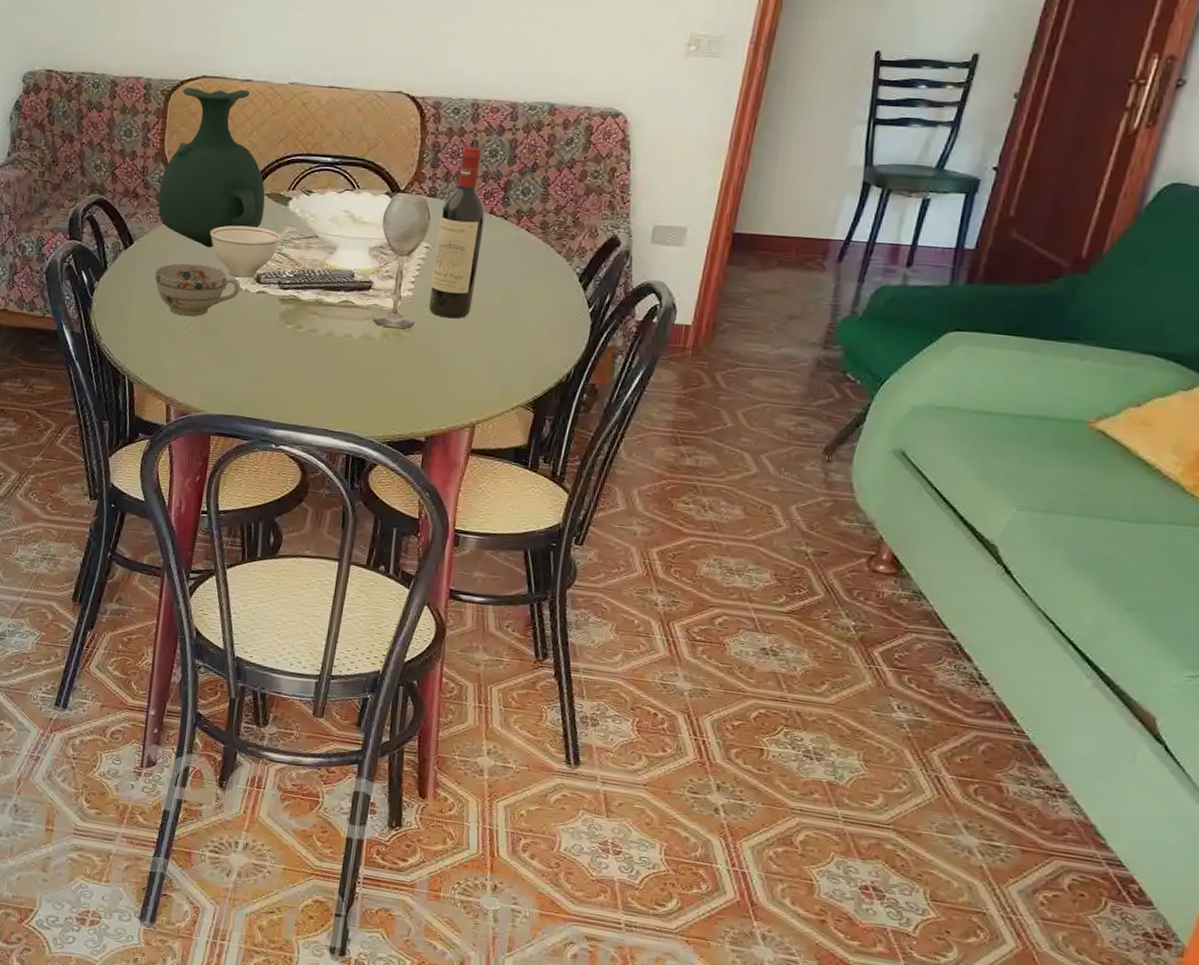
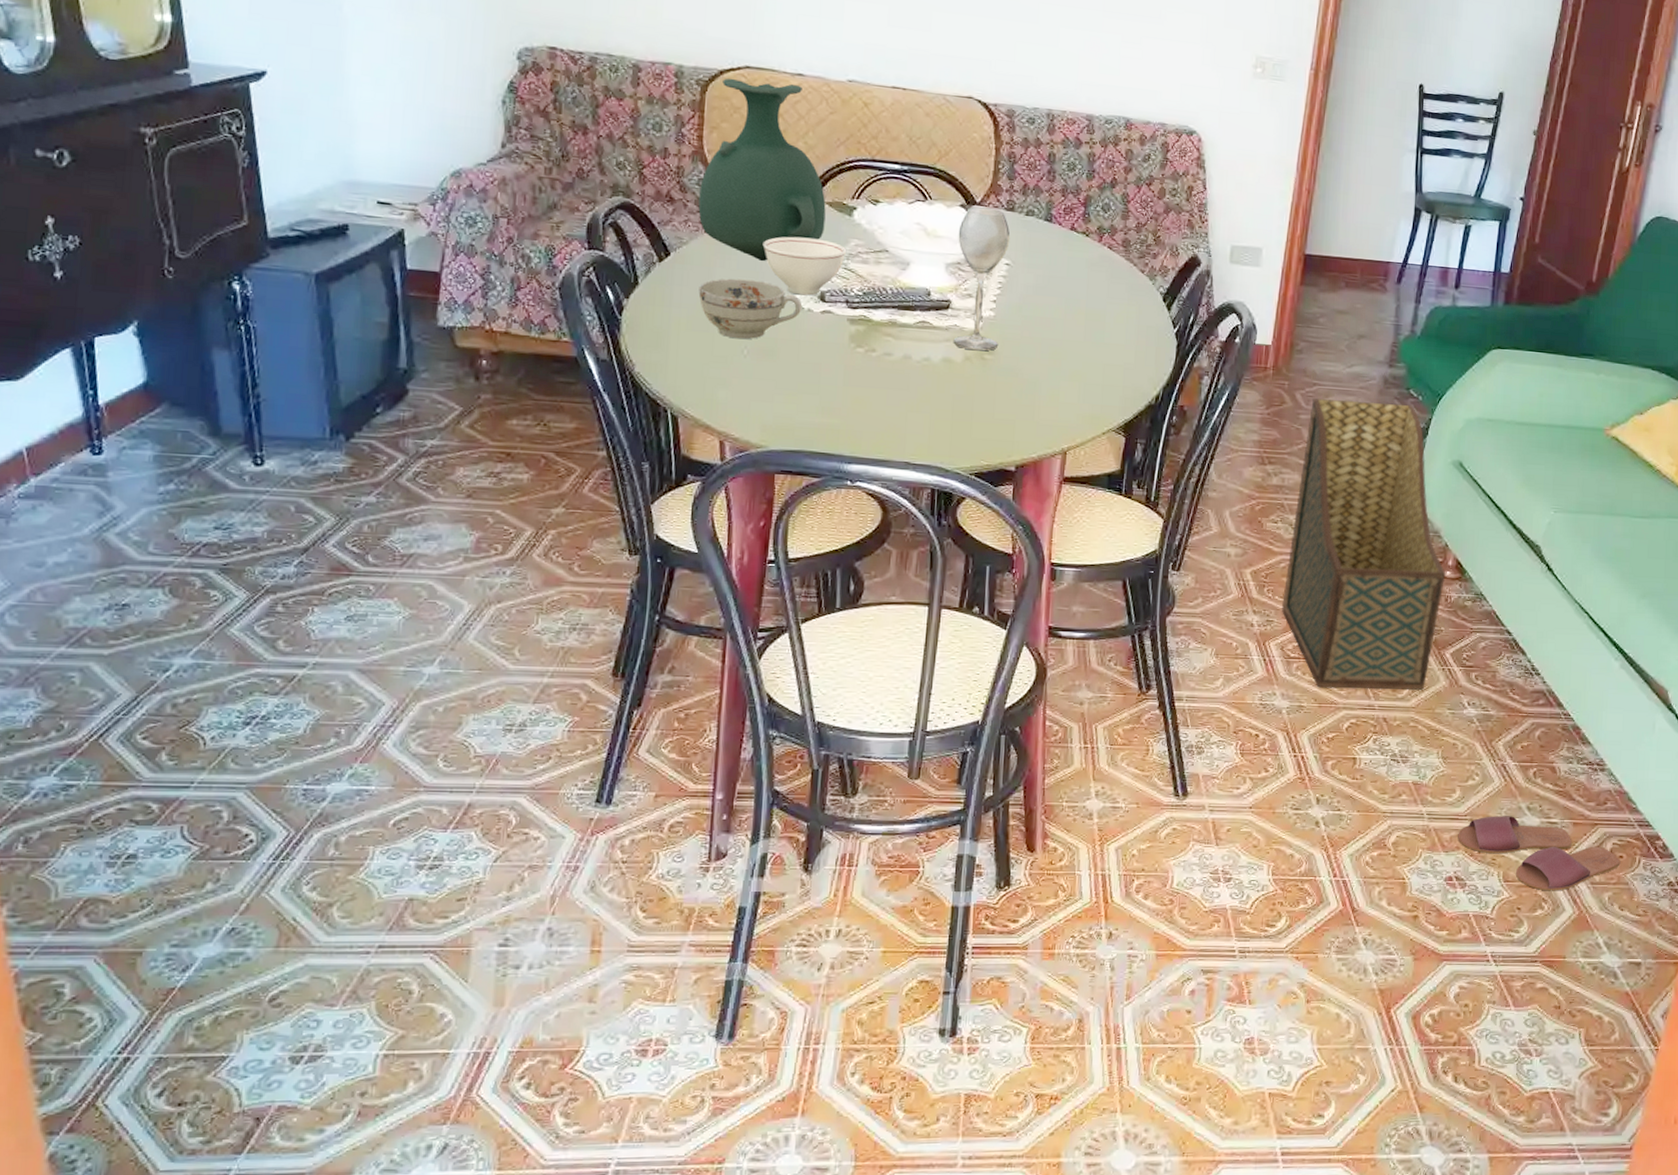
wine bottle: present [428,146,486,319] -> none [1012,158,1067,340]
magazine rack: none [689,380,879,687] -> present [1282,398,1446,690]
slippers: none [877,828,1081,921] -> present [1458,816,1621,891]

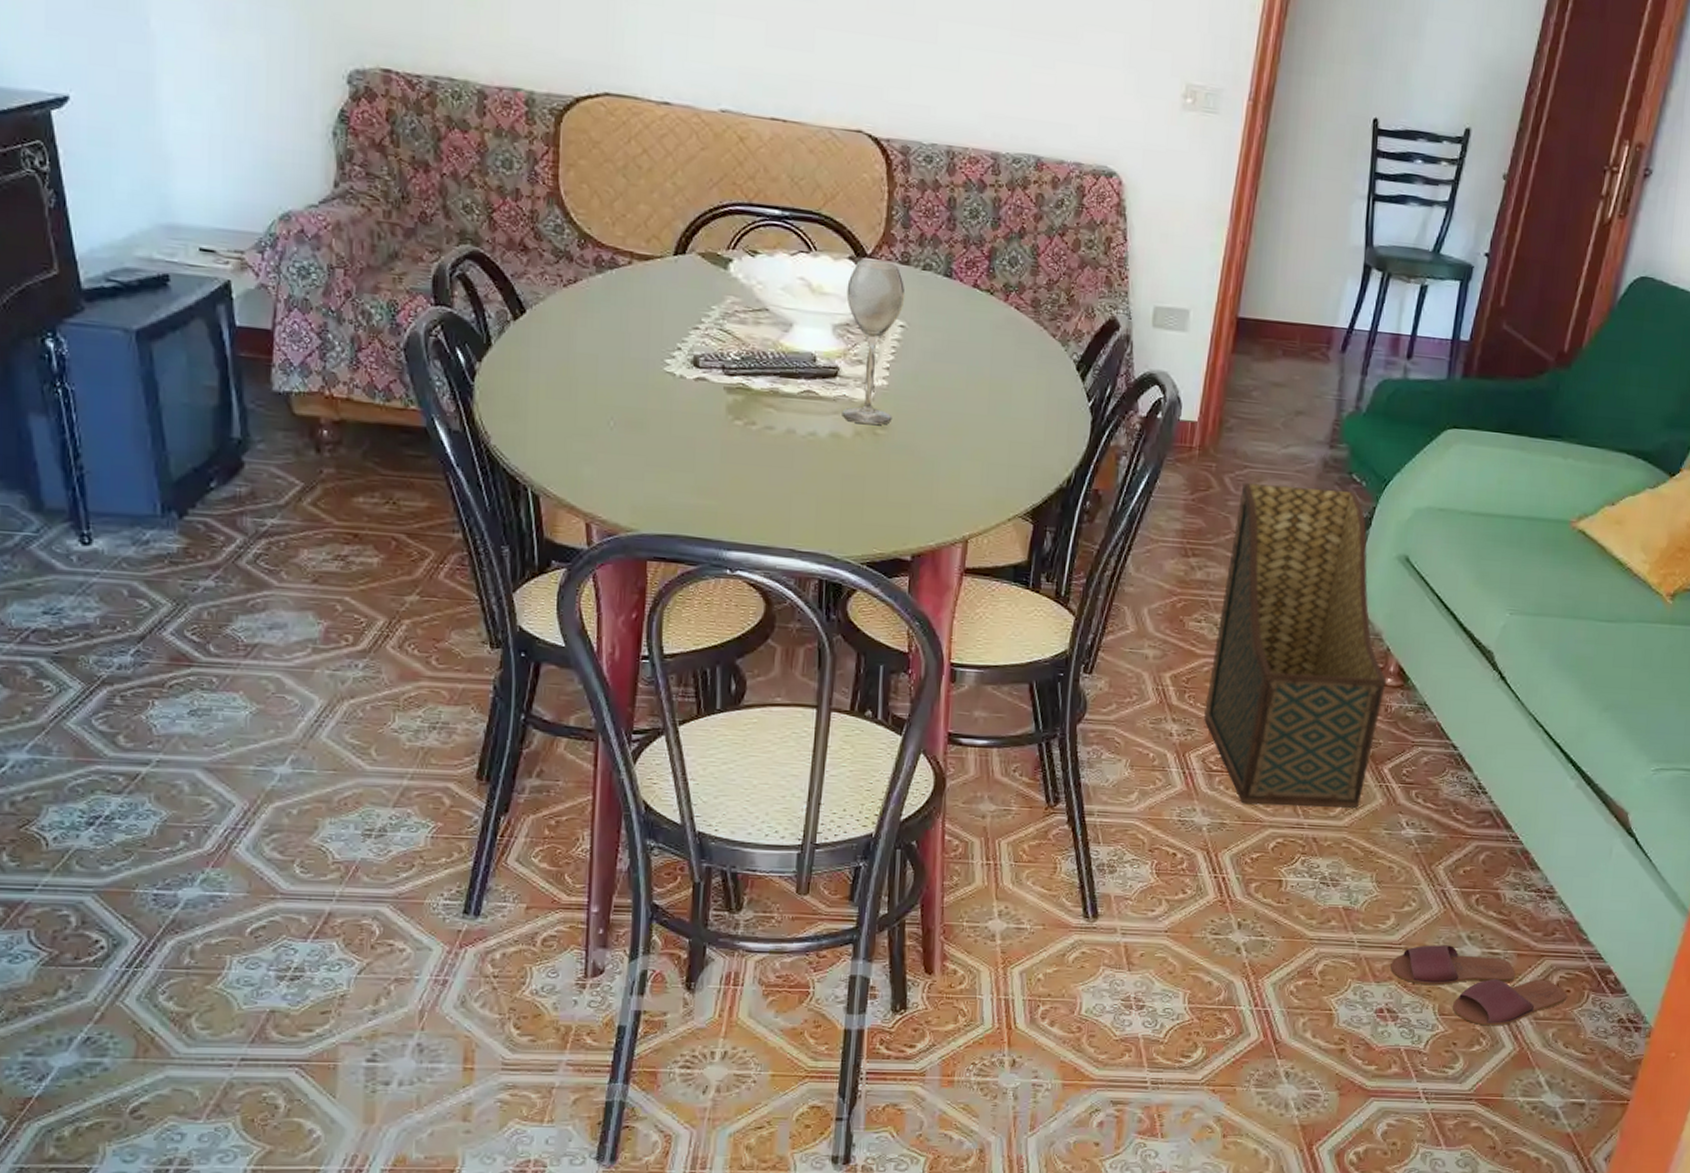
vase: present [698,78,826,261] -> none [555,106,698,320]
teacup: present [698,278,803,340] -> none [558,339,674,410]
bowl: present [762,236,847,296] -> none [628,292,723,361]

